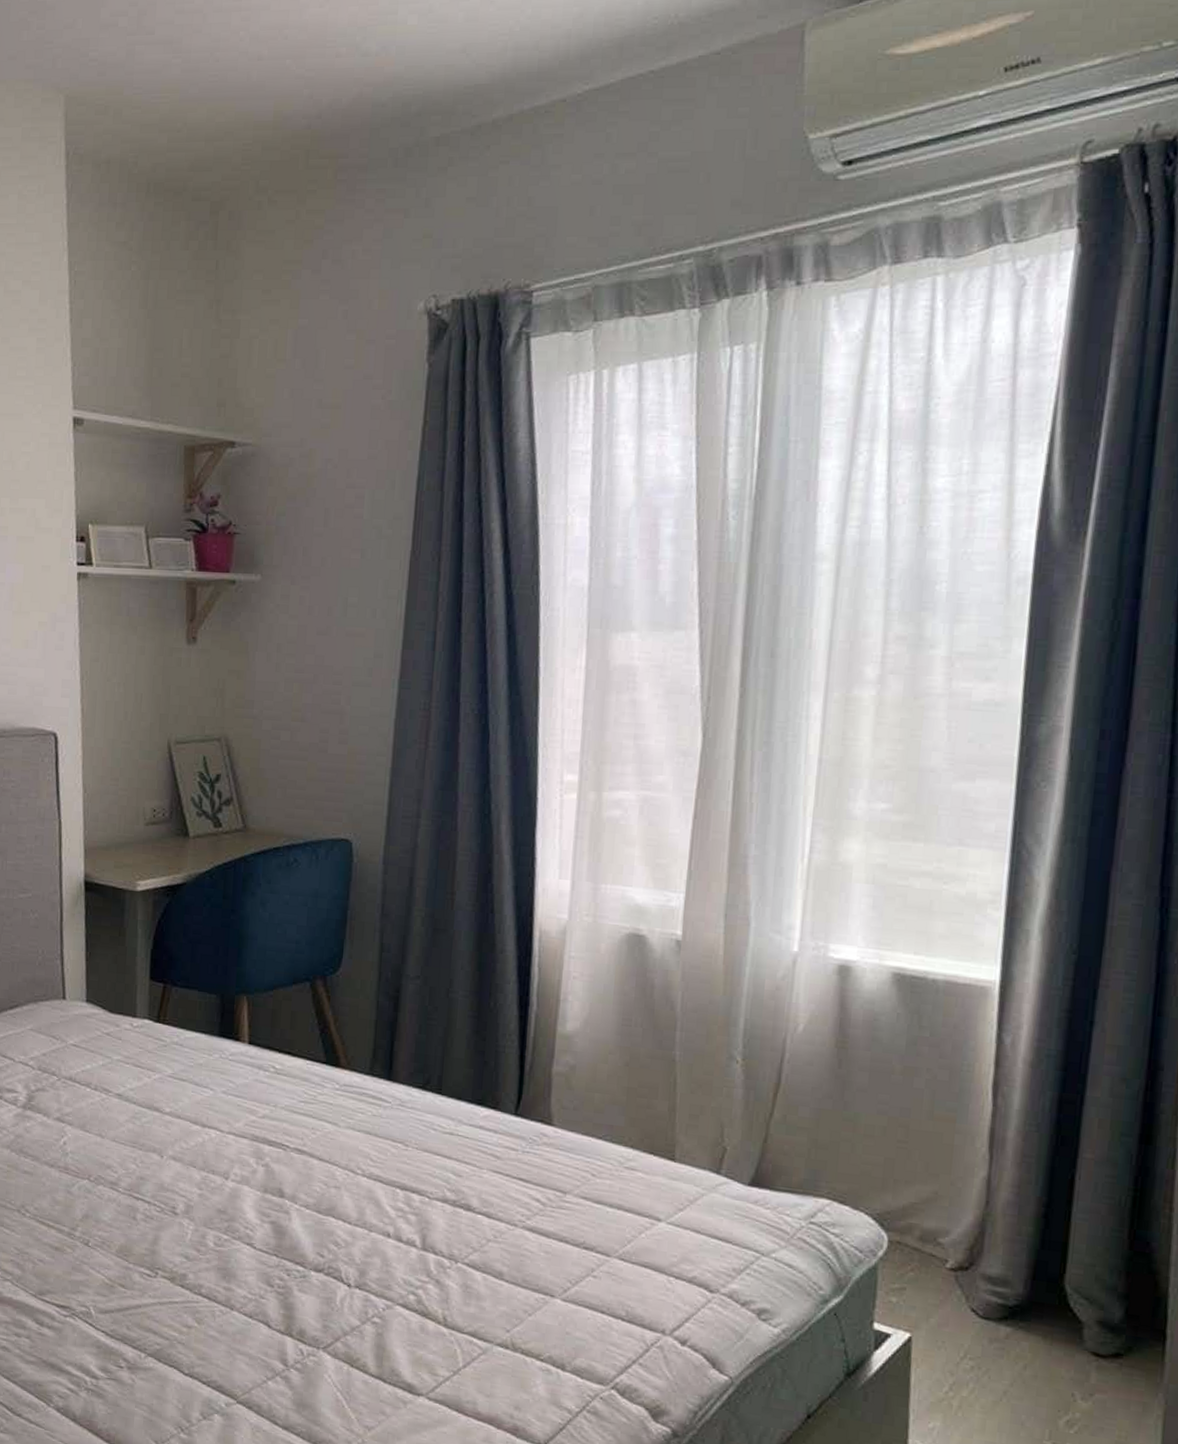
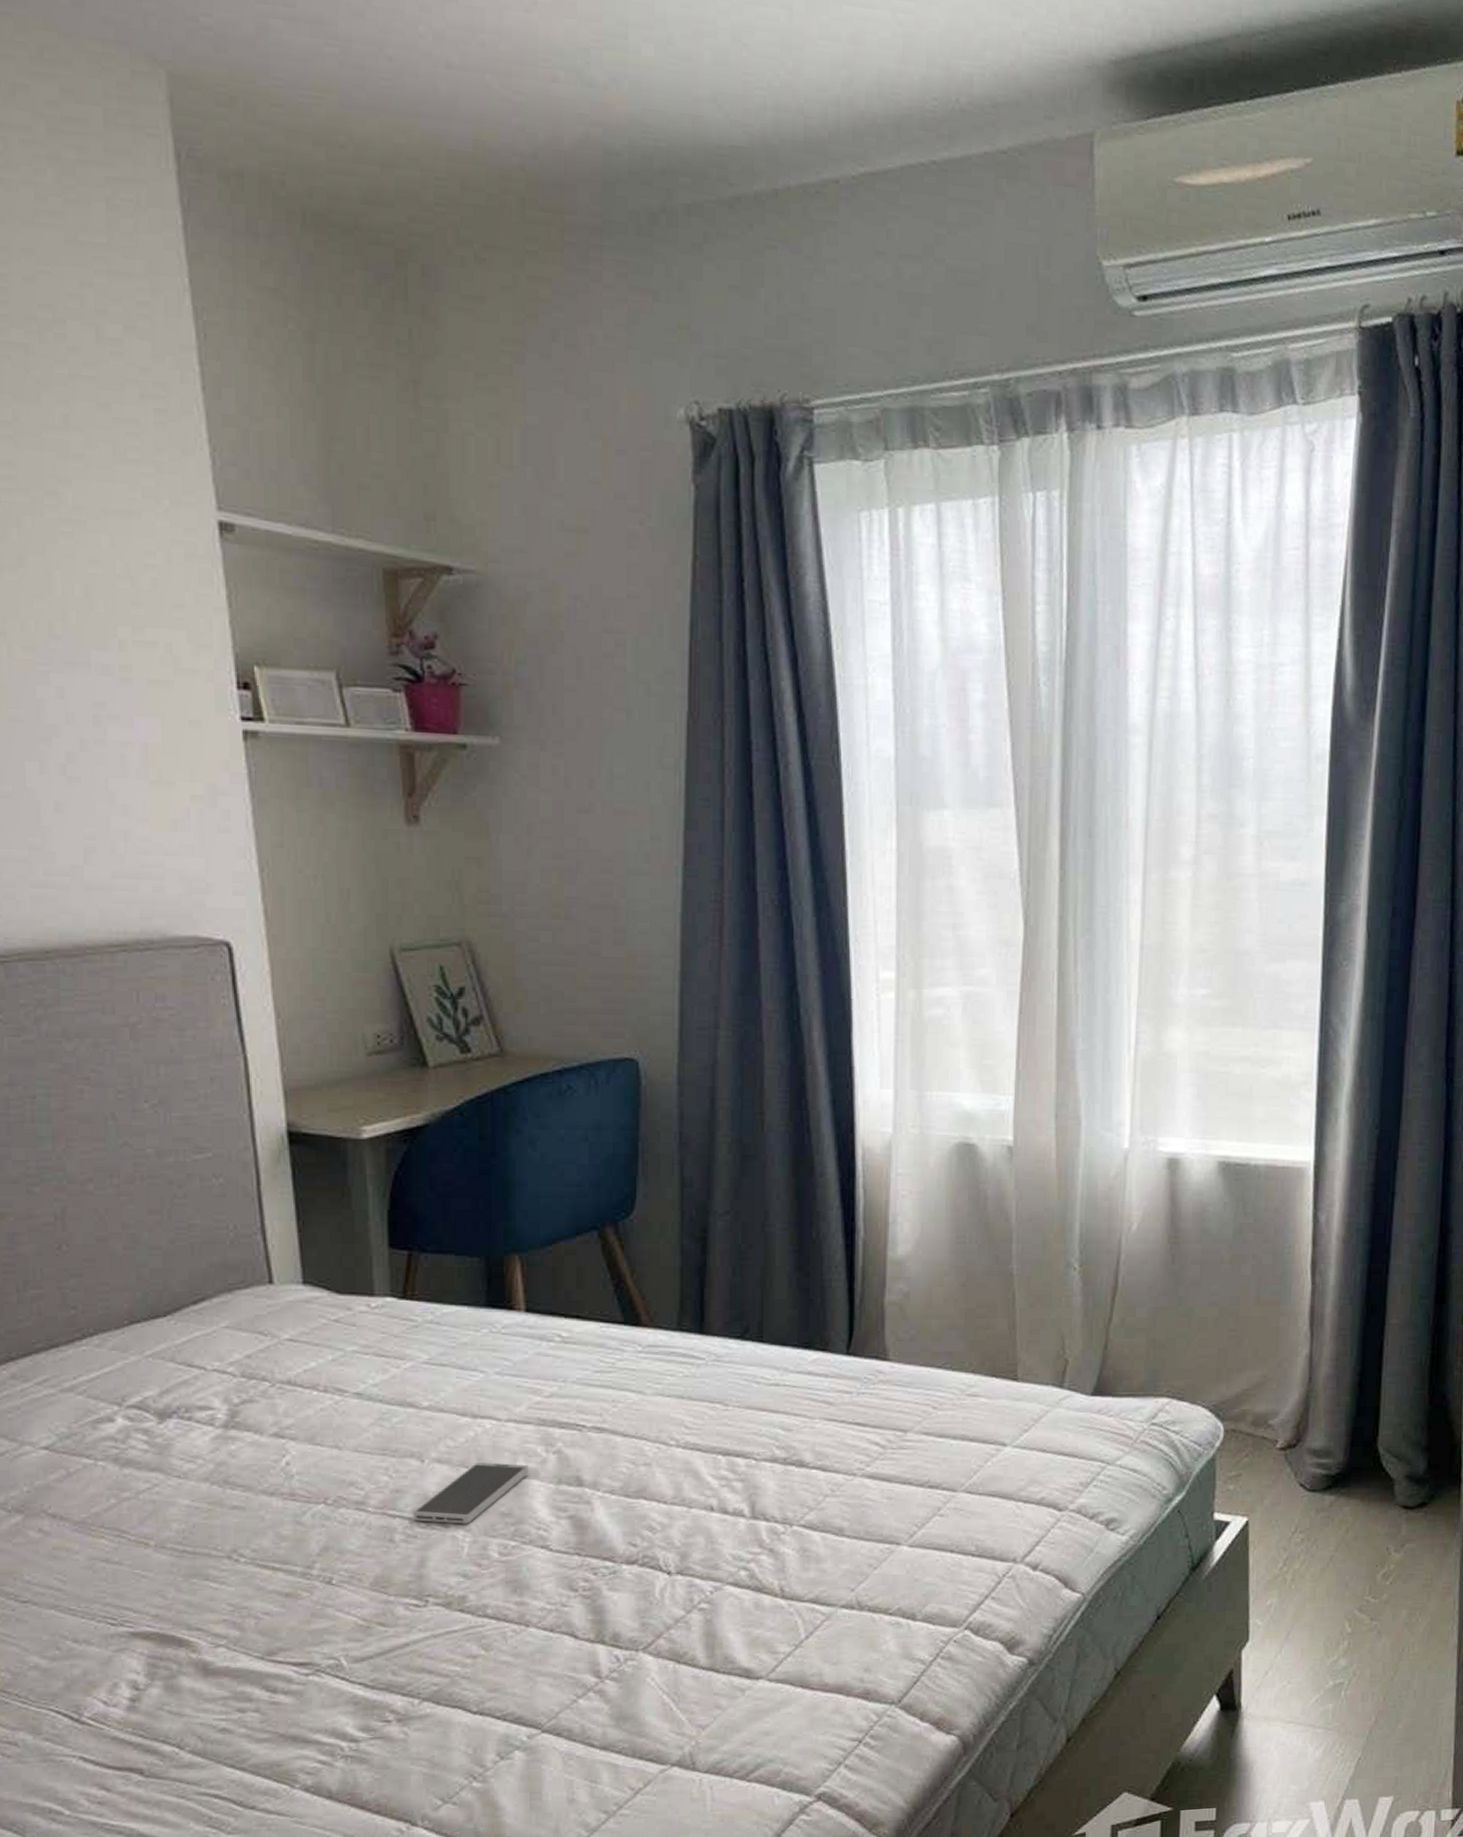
smartphone: none [151,1164,242,1215] -> present [413,1462,529,1524]

